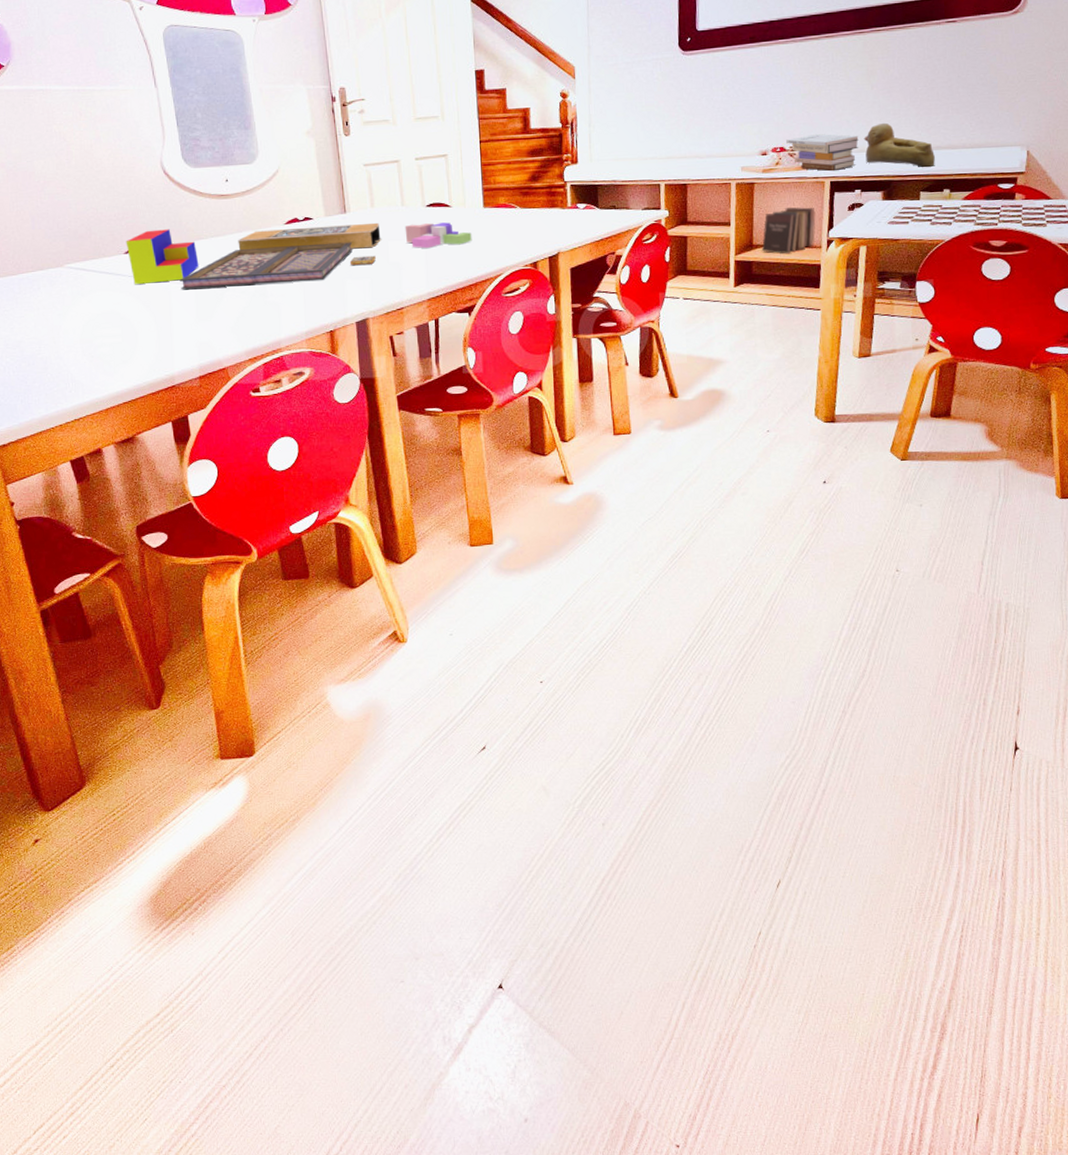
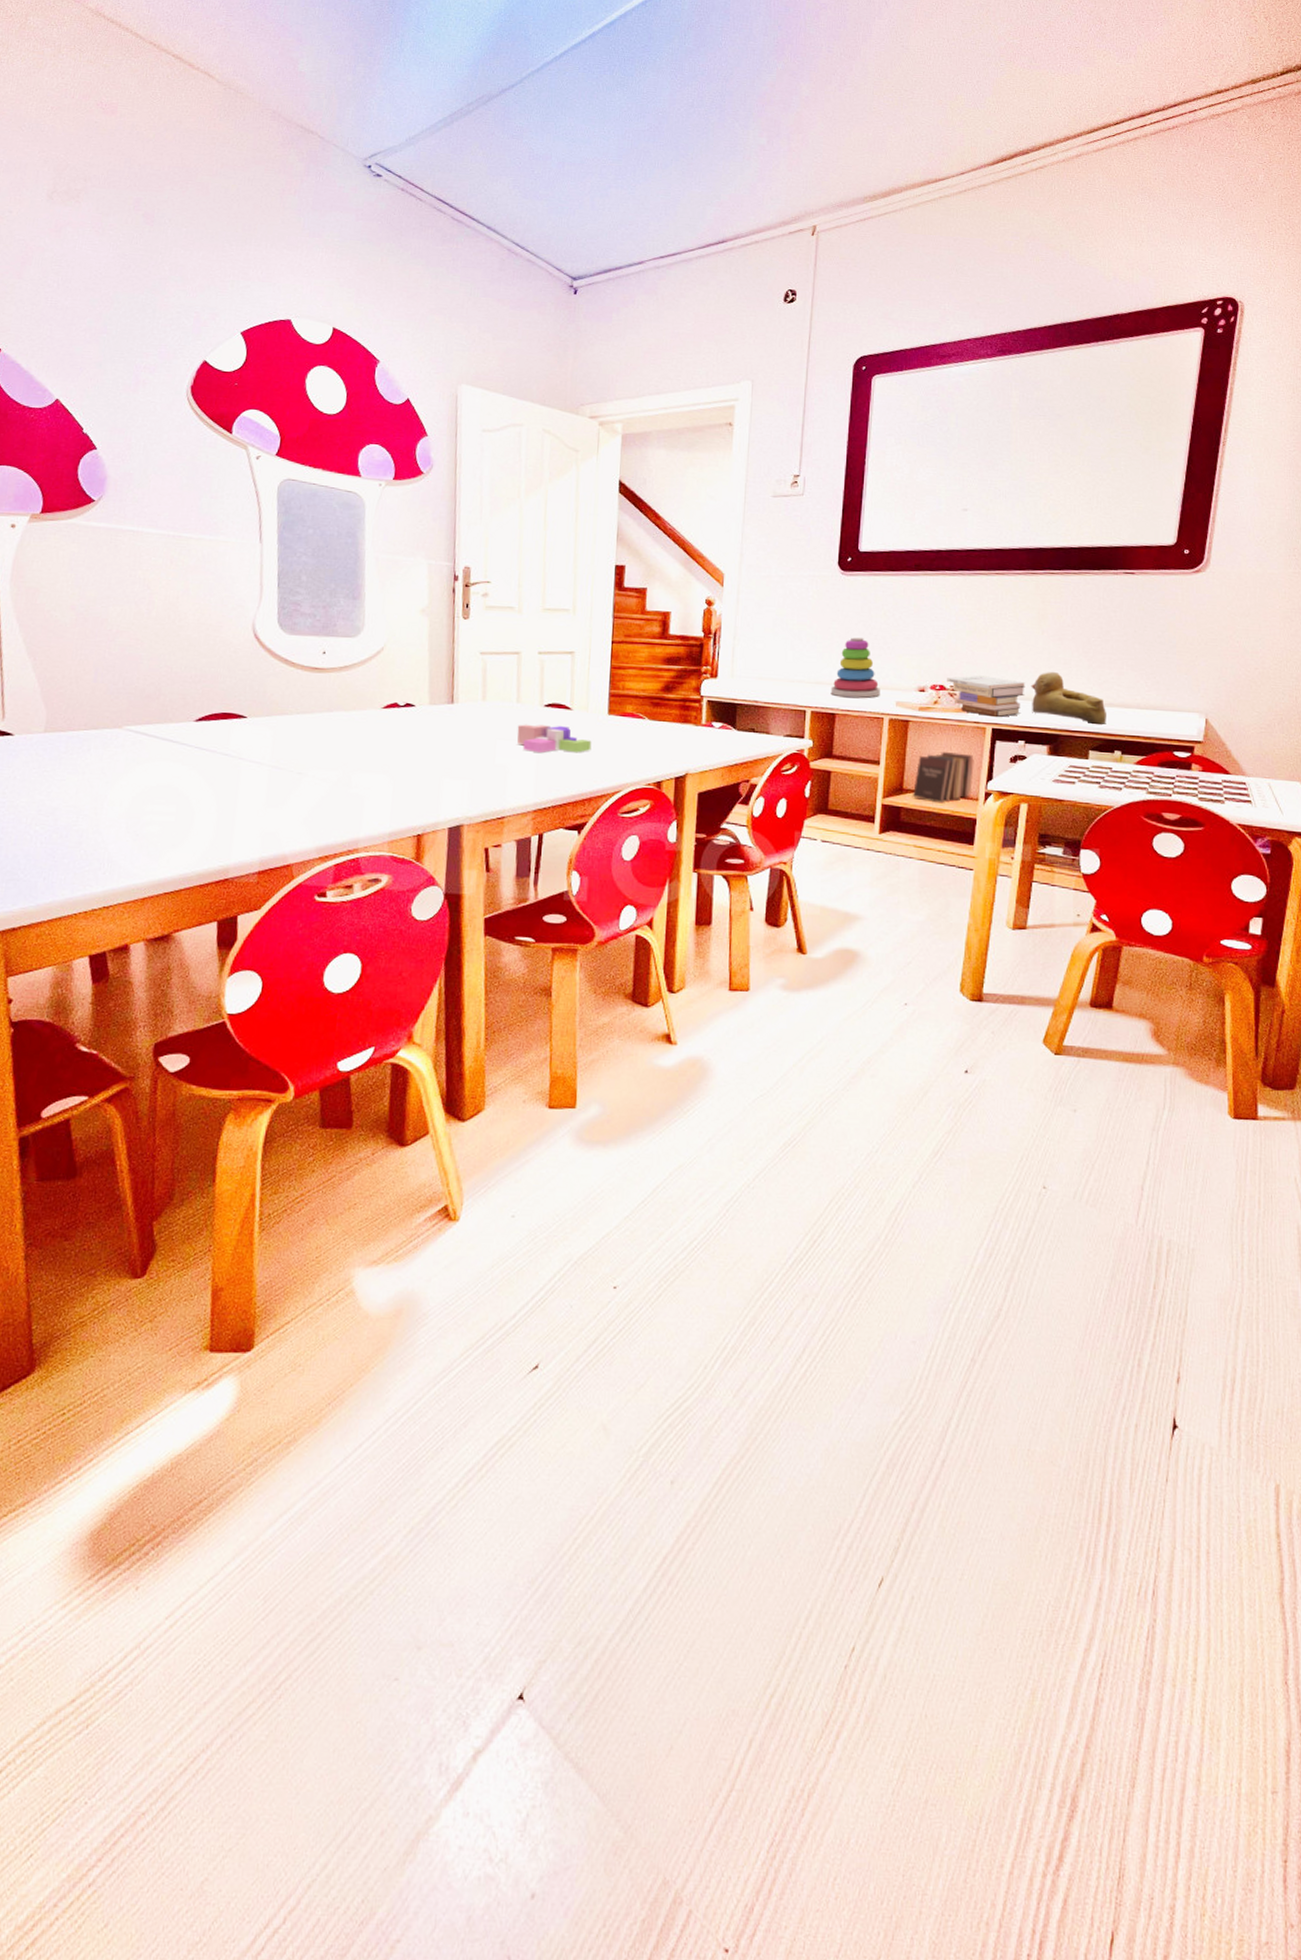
toy blocks: present [126,229,199,284] -> none [198,698,279,759]
board game: present [179,222,381,290] -> none [253,712,490,777]
stacking toy: none [681,112,726,169] -> present [830,637,880,698]

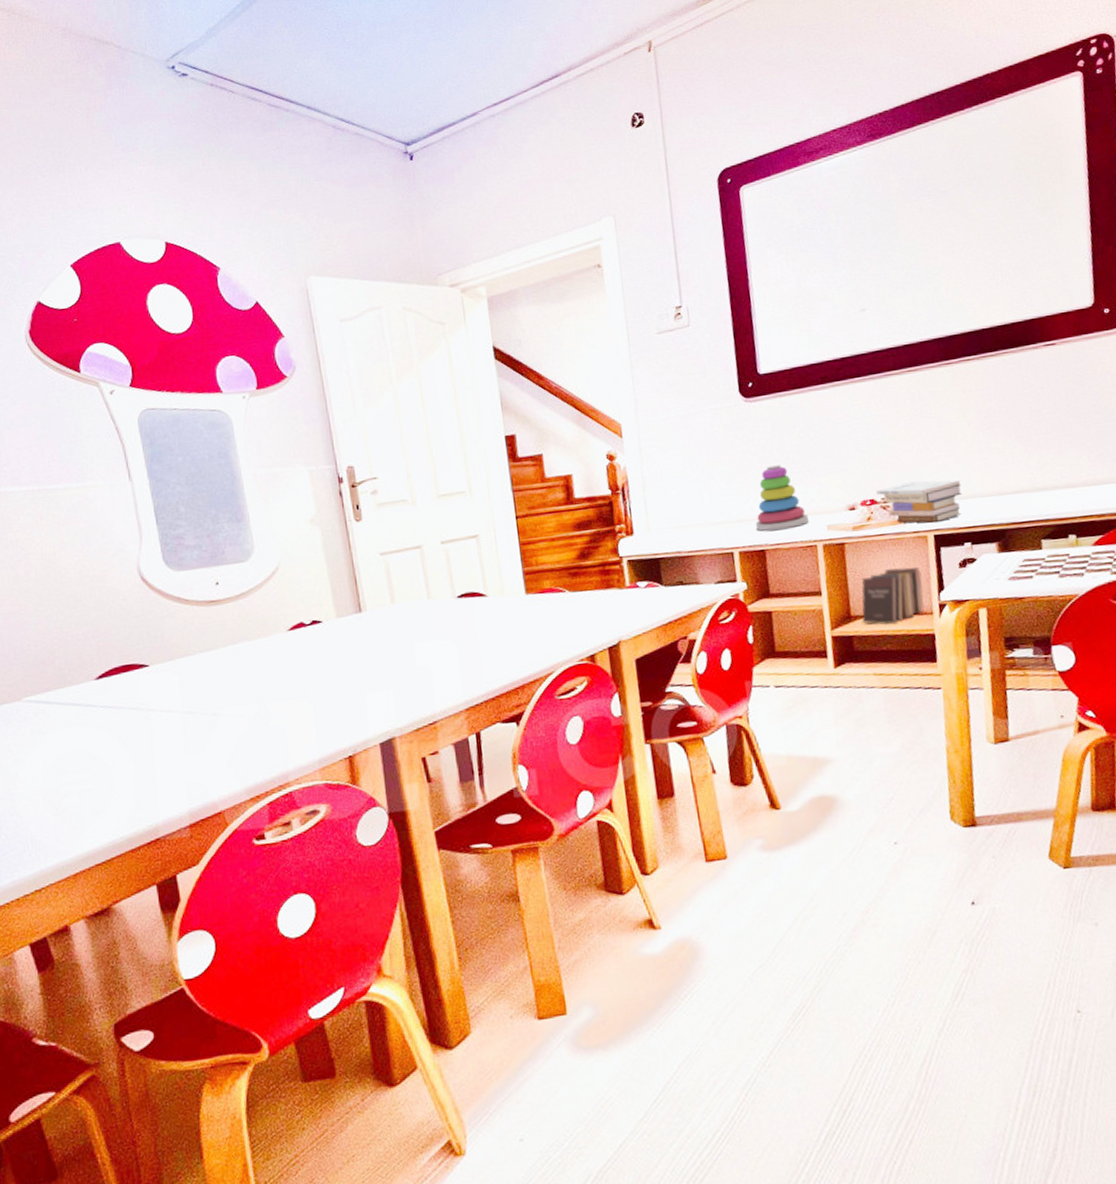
toy blocks: present [517,724,592,754] -> none [432,614,515,649]
rubber duck: present [1031,671,1106,724] -> none [967,463,1054,511]

